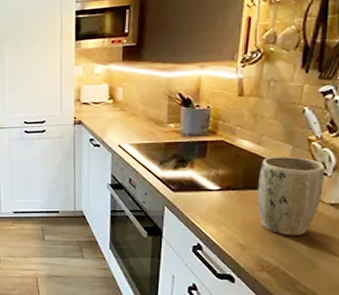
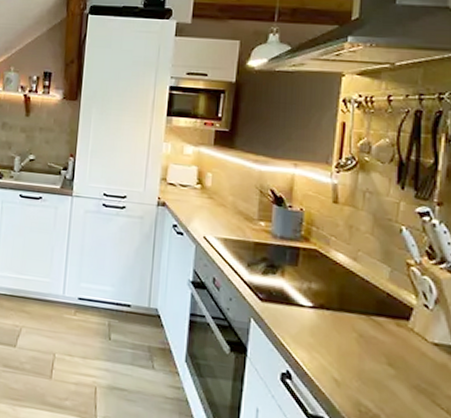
plant pot: present [256,156,325,236] -> none [353,276,426,379]

